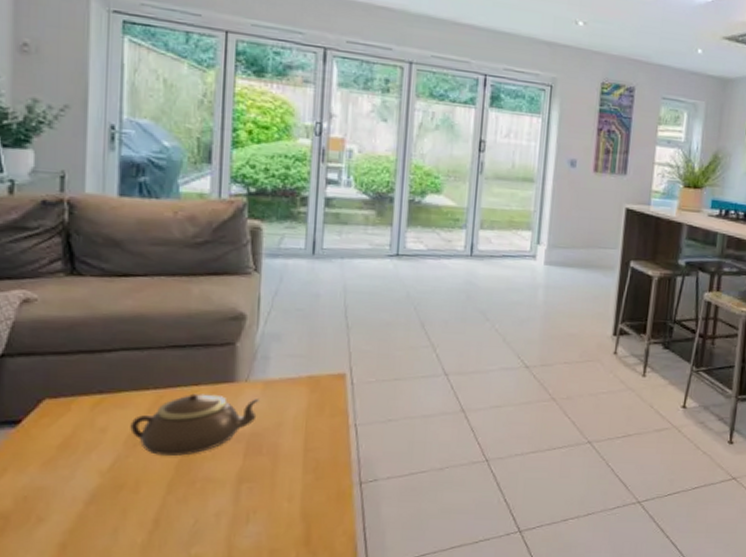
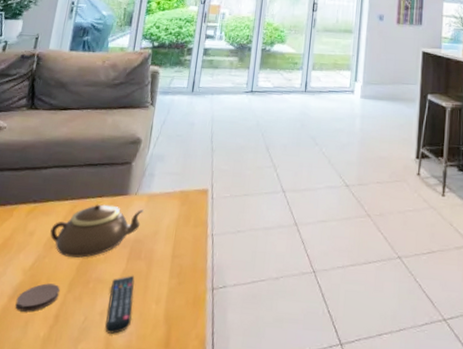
coaster: none [96,486,155,518] -> present [15,283,60,312]
remote control: none [224,472,258,535] -> present [105,275,135,334]

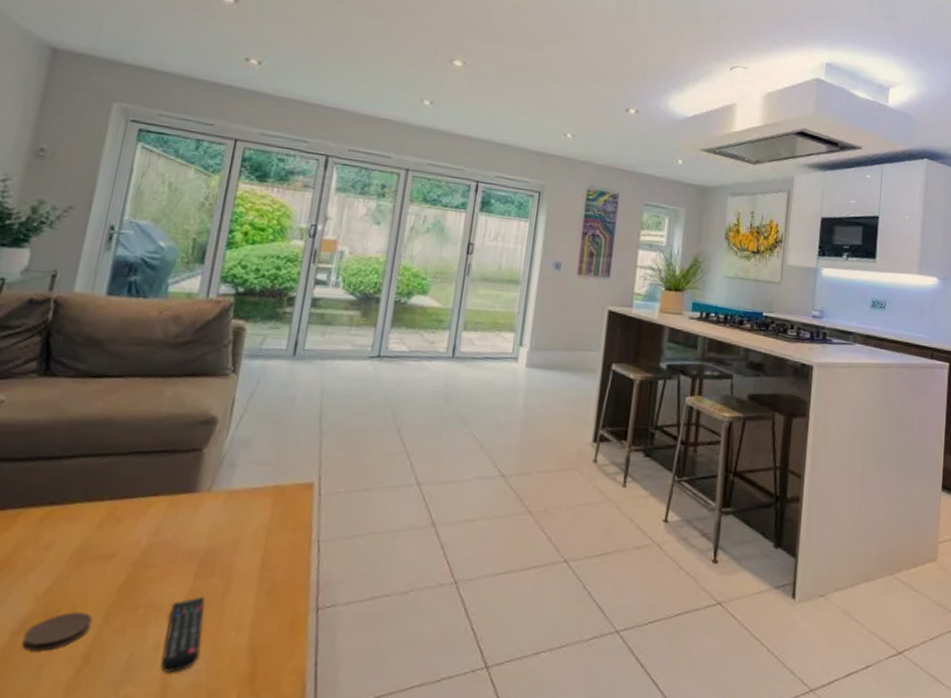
teapot: present [50,204,144,258] -> none [76,505,220,577]

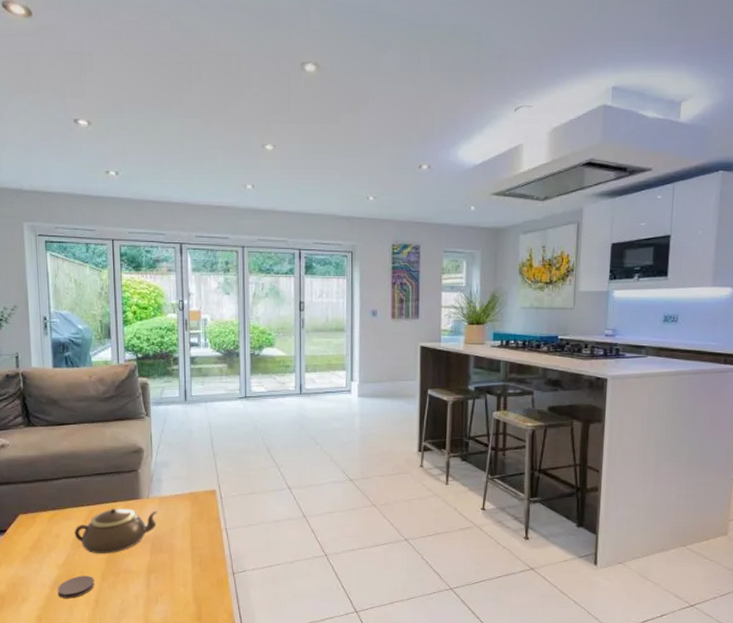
teapot: none [76,505,220,577] -> present [74,508,157,554]
remote control: present [160,596,206,673] -> none [139,565,164,612]

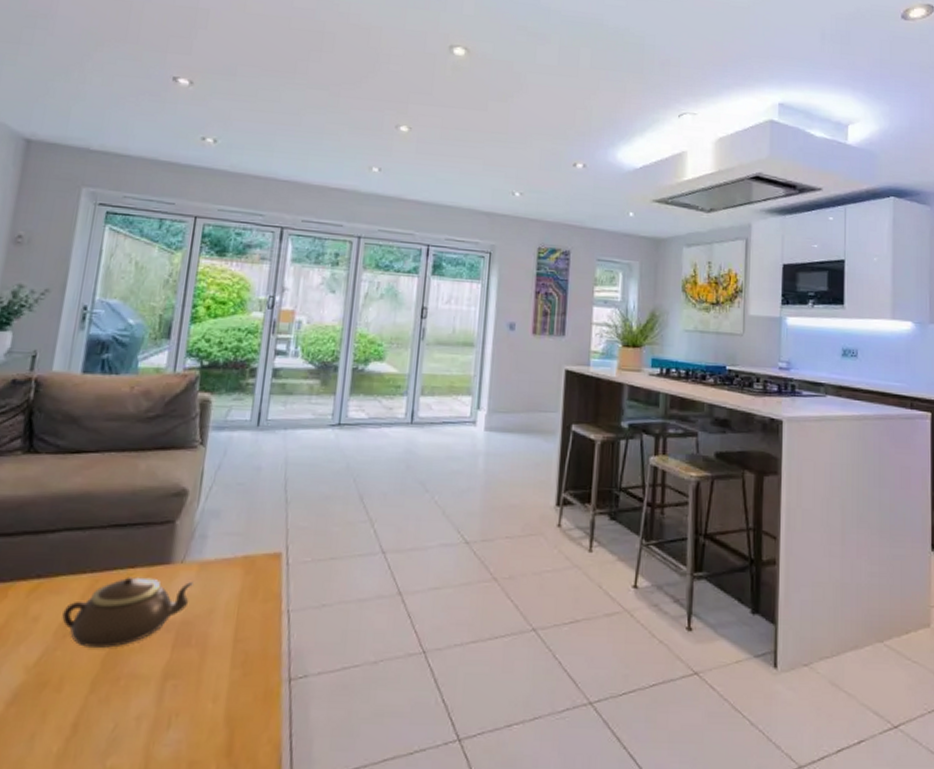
coaster: present [57,575,94,599] -> none [15,683,79,722]

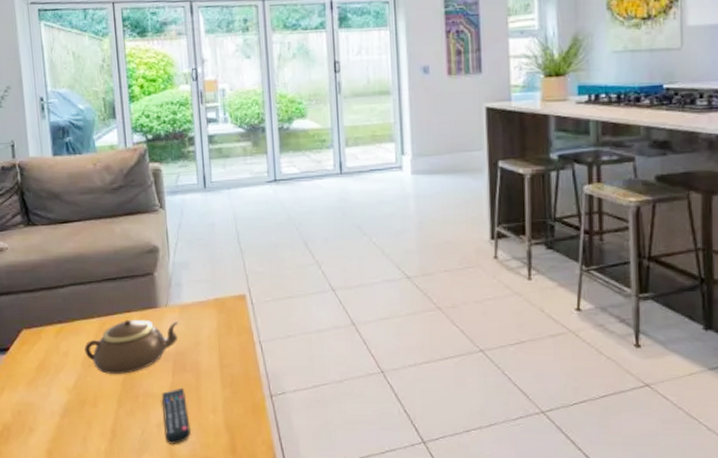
remote control: none [143,667,183,743] -> present [161,387,191,444]

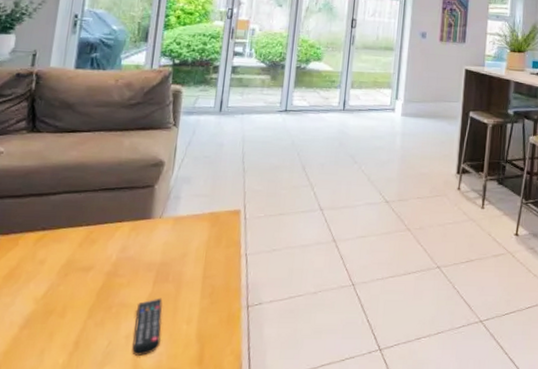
teapot: present [84,319,179,374] -> none [64,229,170,284]

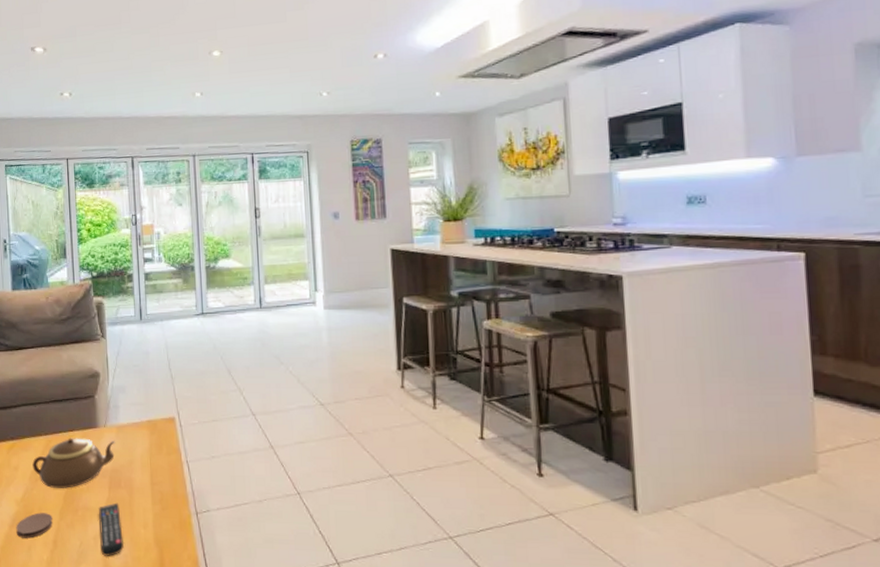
coaster: none [28,311,79,341] -> present [16,512,53,538]
teapot: none [64,229,170,284] -> present [32,438,115,488]

